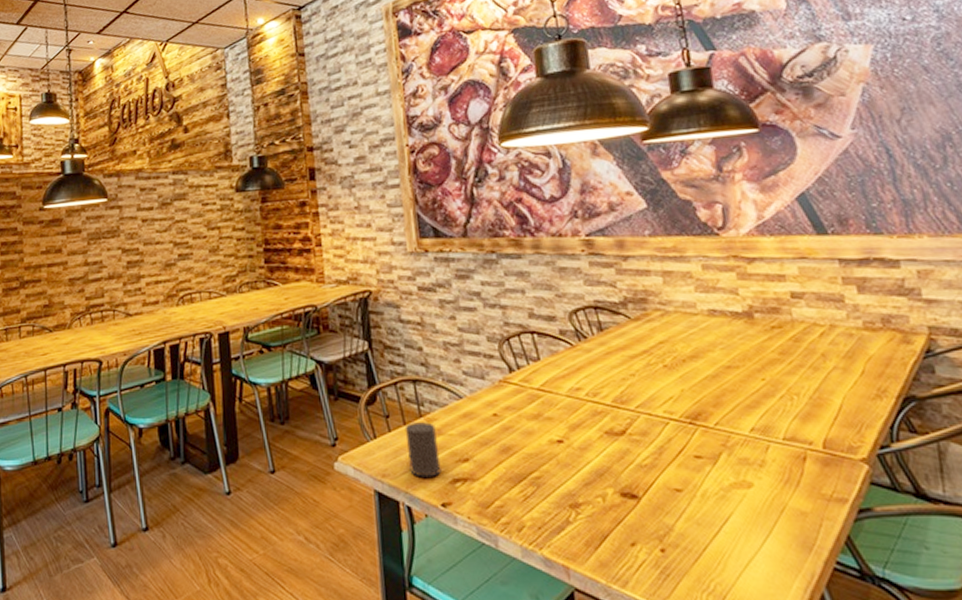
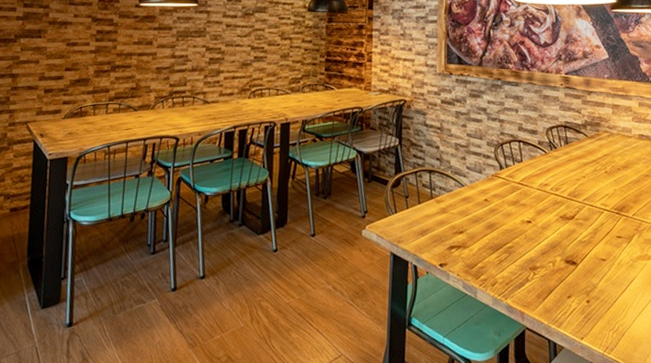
cup: present [404,422,441,477] -> none [419,202,443,244]

